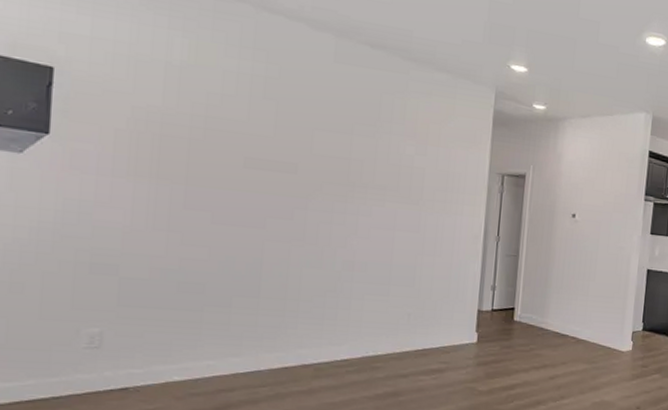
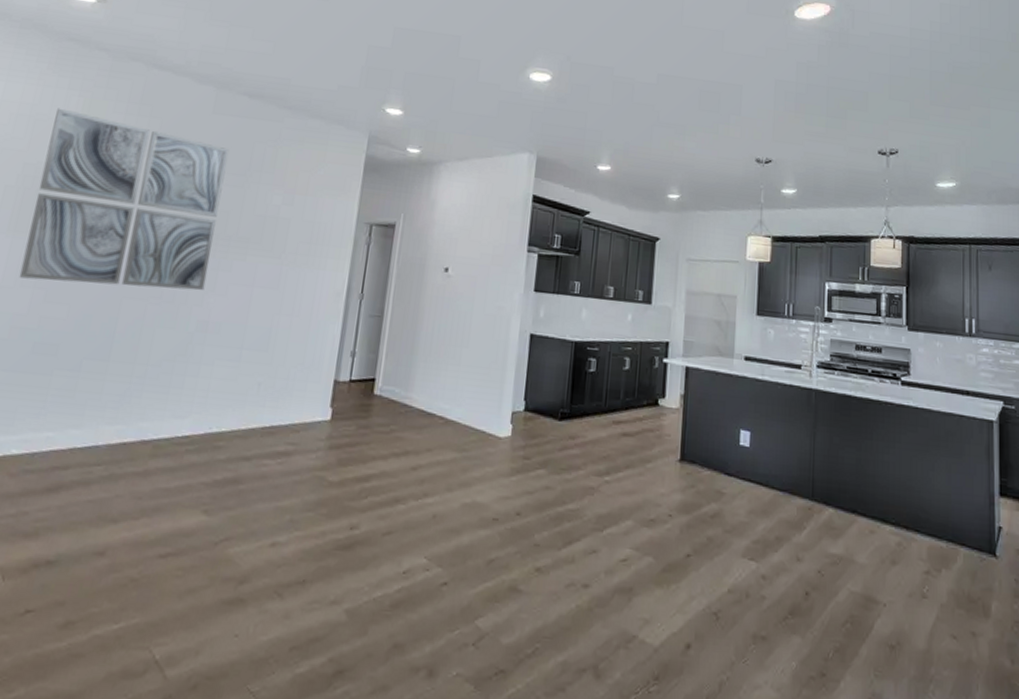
wall art: none [149,49,356,234] -> present [18,108,230,291]

